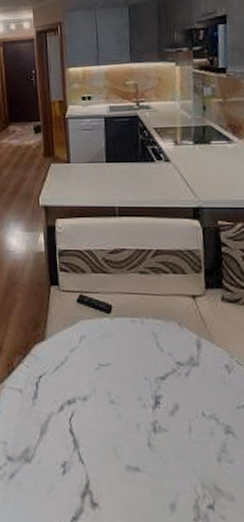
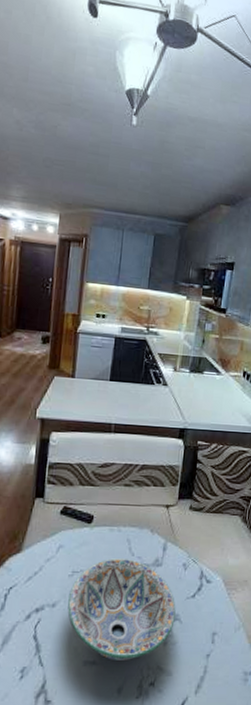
decorative bowl: none [99,353,227,473] -> present [67,558,176,660]

